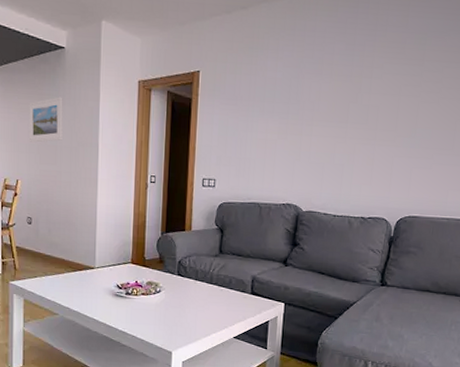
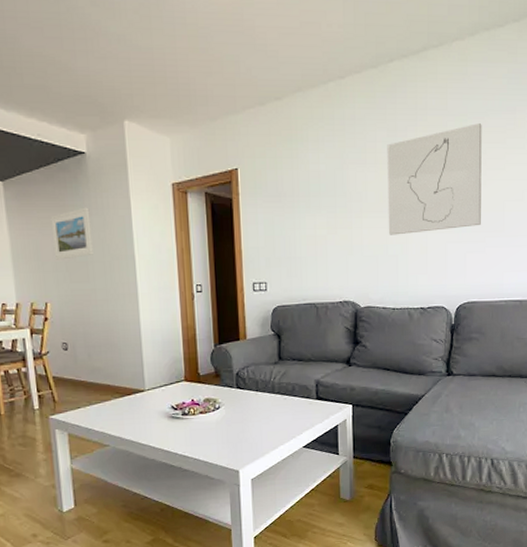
wall art: none [336,42,441,145] -> present [387,123,482,235]

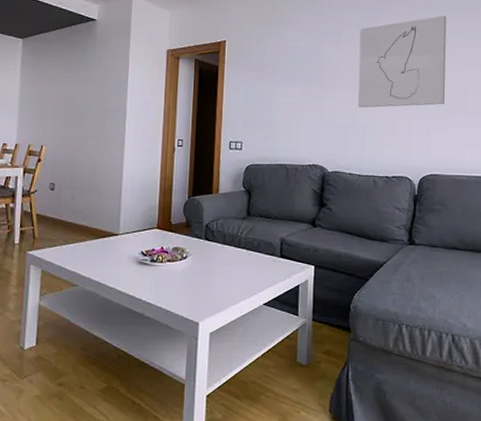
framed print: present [50,207,93,260] -> none [56,65,93,109]

